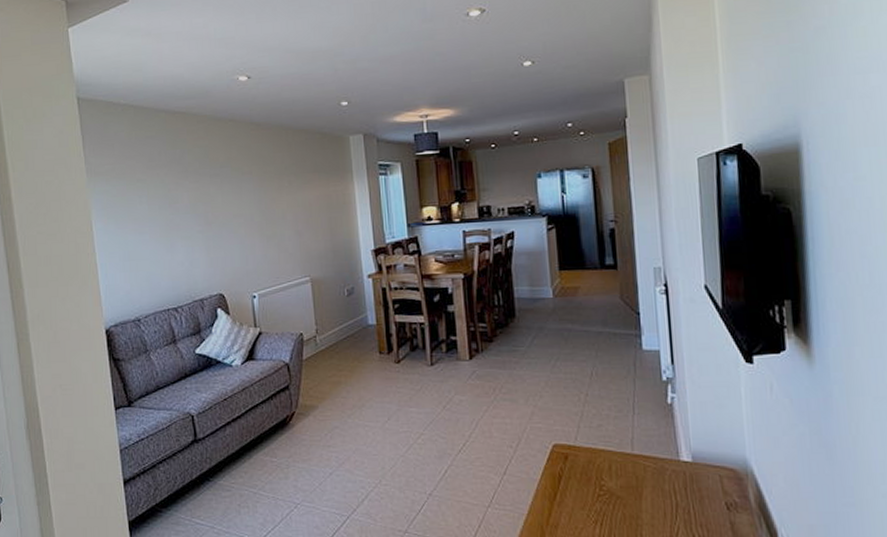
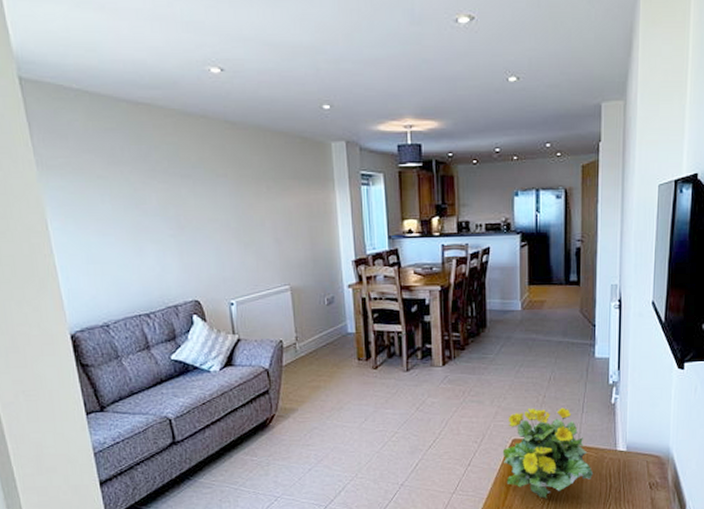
flowering plant: none [542,407,654,518] -> present [502,407,594,499]

